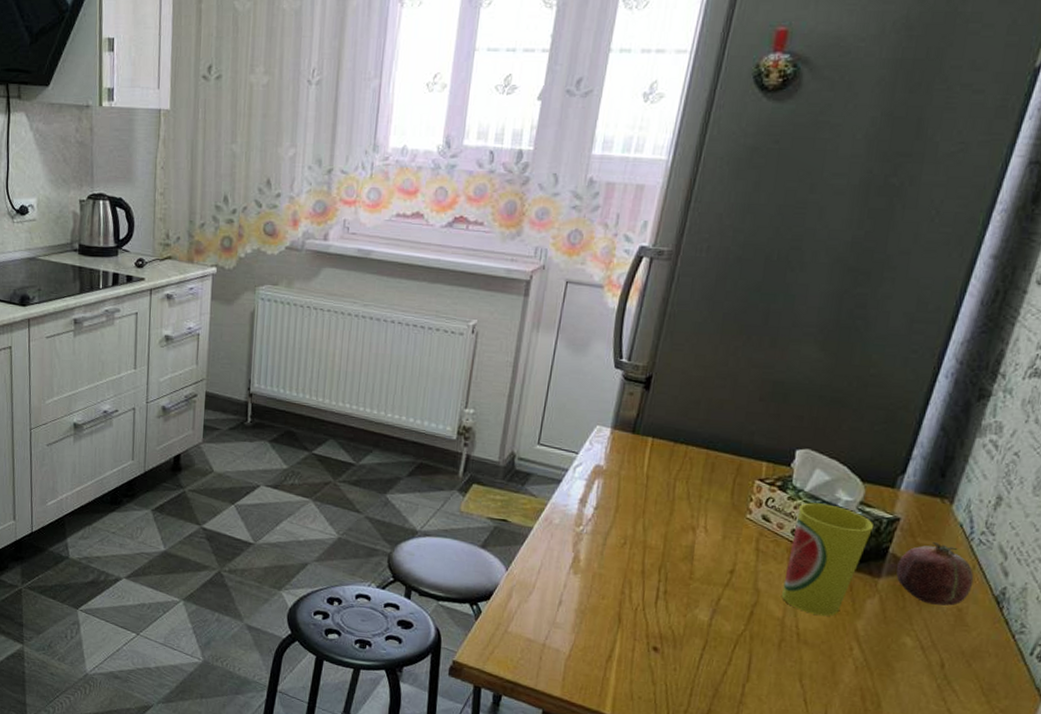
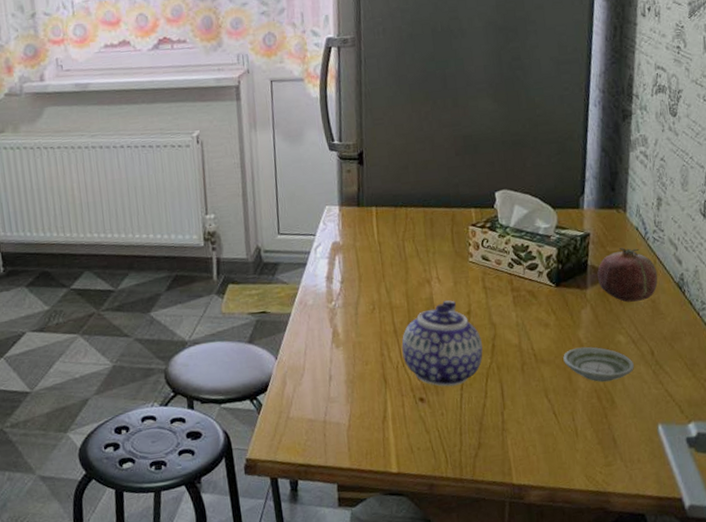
teapot: none [645,552,740,645] -> present [401,300,483,387]
cup: present [782,502,874,616] -> none [509,234,572,335]
saucer: none [830,638,916,684] -> present [563,347,634,383]

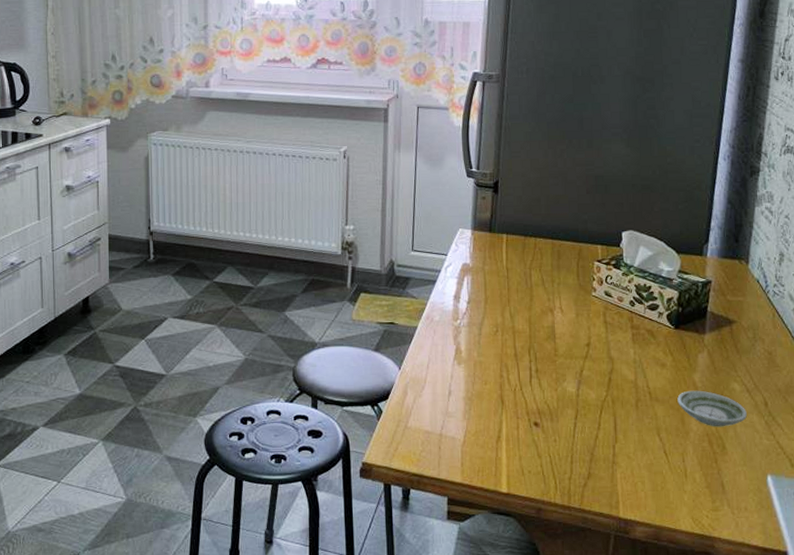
teapot: present [401,300,483,387] -> none [521,330,599,414]
fruit: present [597,247,658,303] -> none [716,298,776,352]

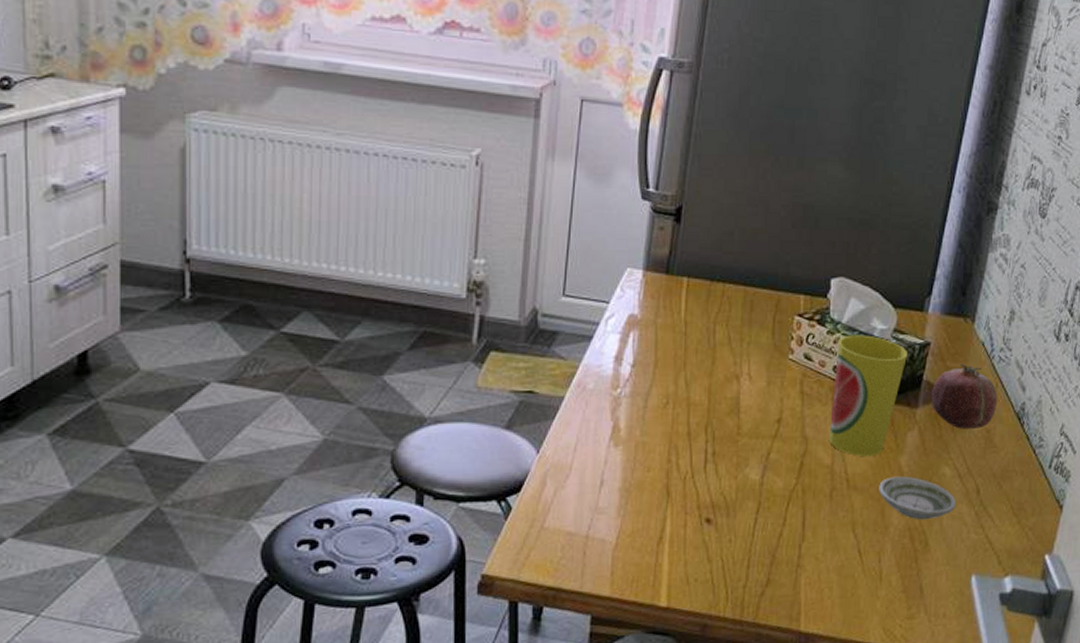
cup: none [631,275,693,373] -> present [829,335,908,456]
fruit: none [716,298,776,352] -> present [931,364,998,429]

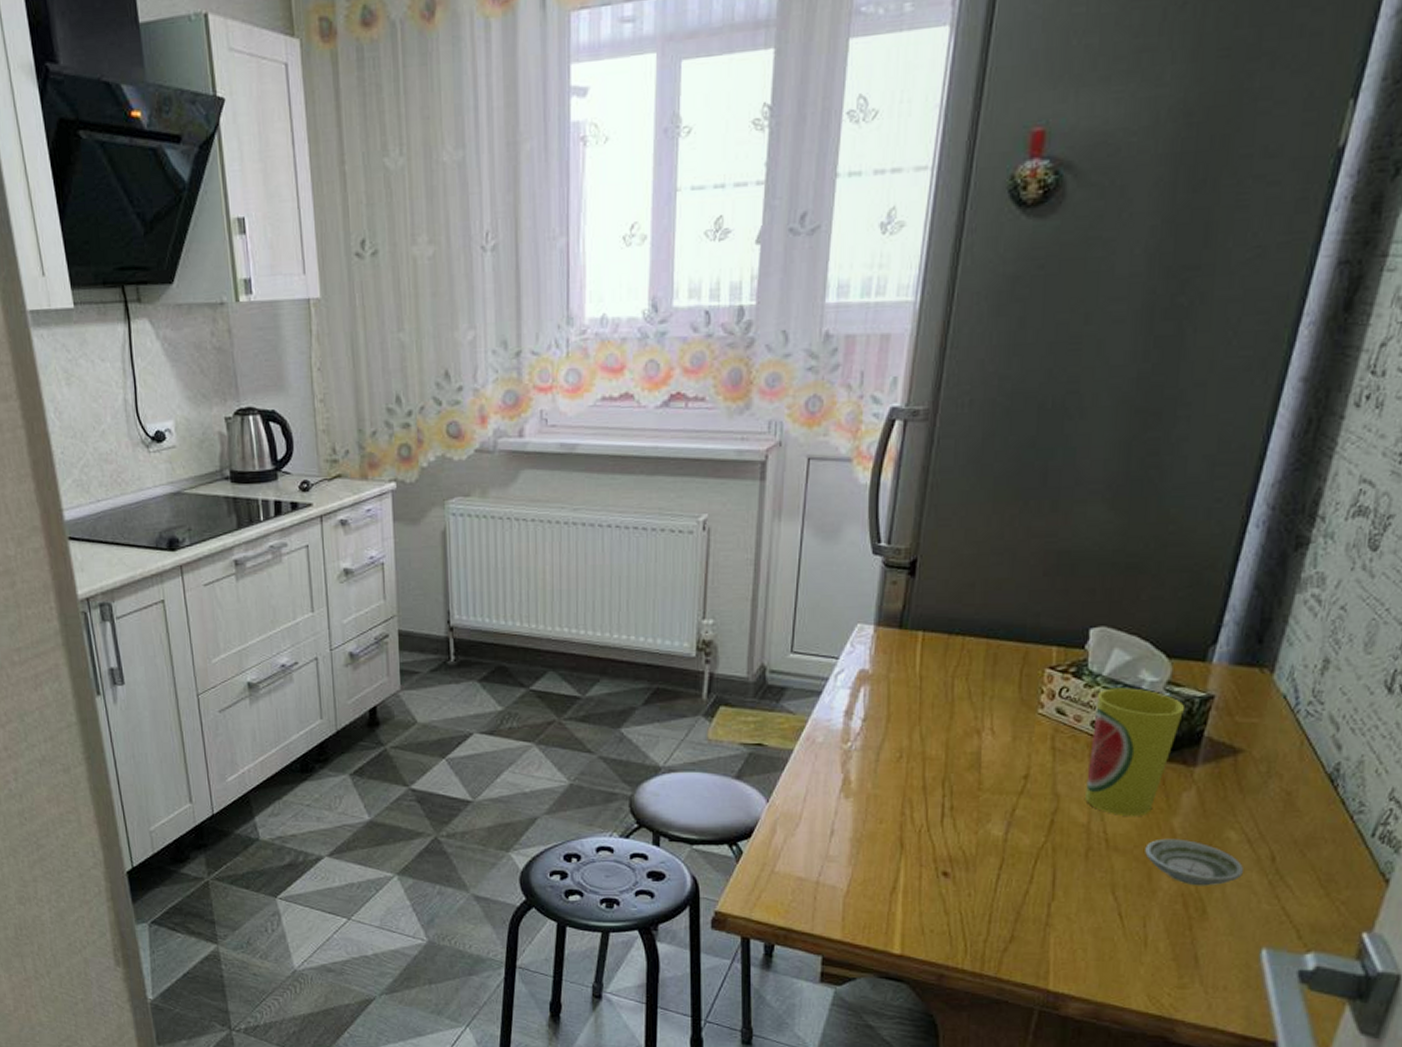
fruit: present [931,364,998,429] -> none [1214,719,1303,790]

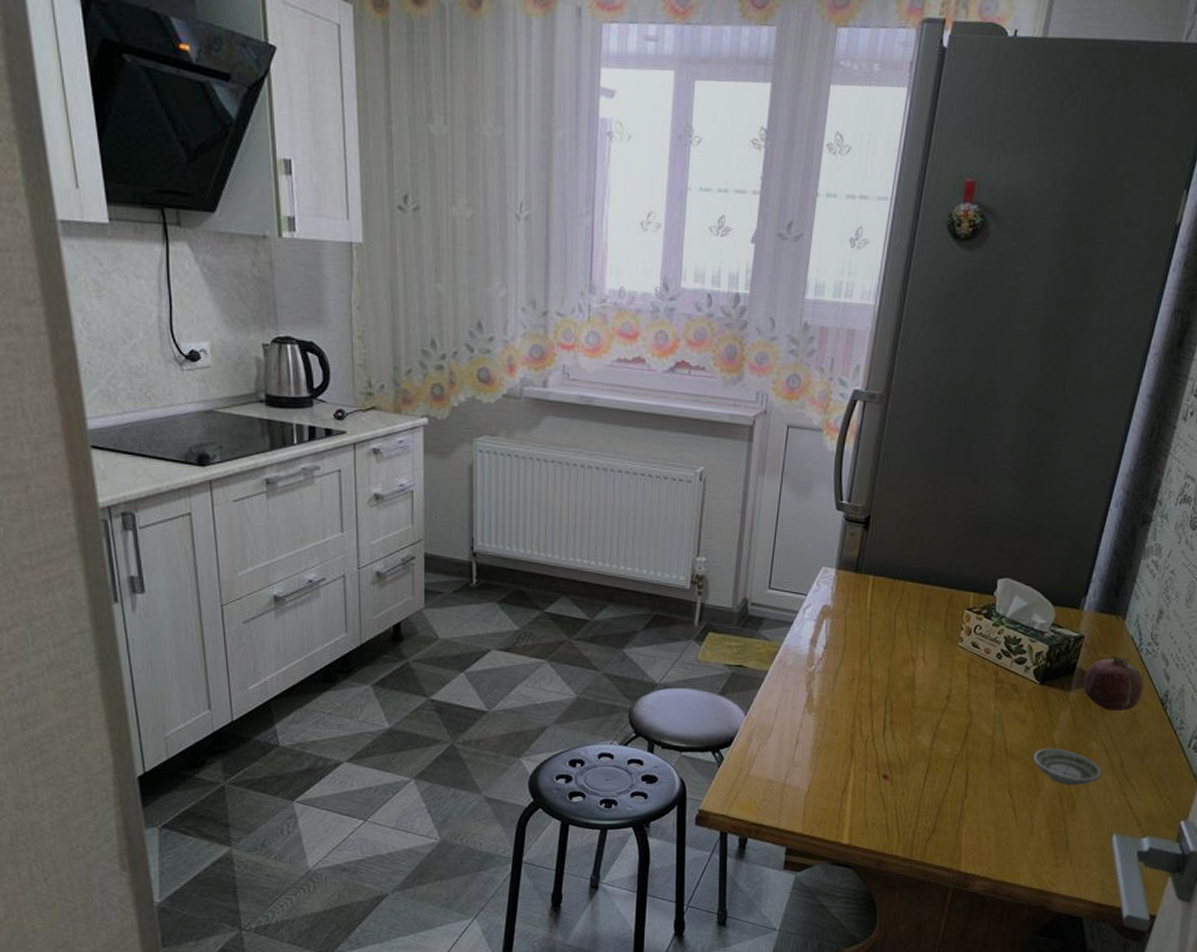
cup: present [1085,688,1185,816] -> none [991,627,1064,730]
fruit: none [1214,719,1303,790] -> present [1083,655,1144,711]

